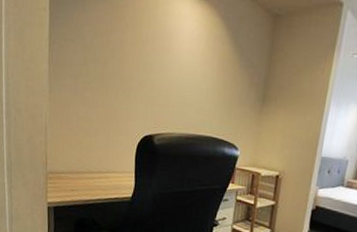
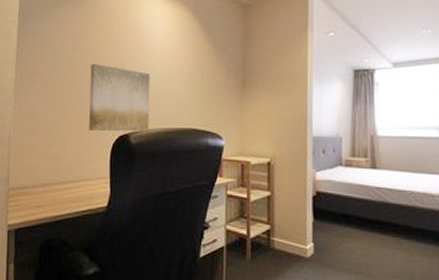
wall art: none [117,63,176,135] -> present [89,64,151,132]

